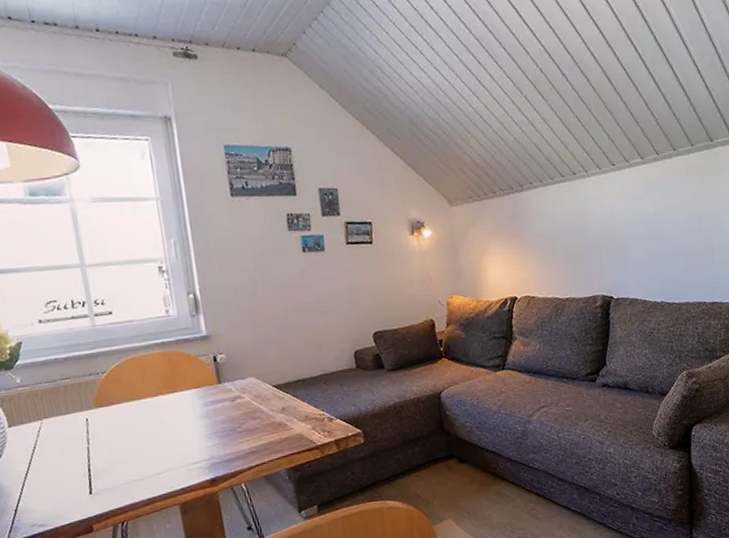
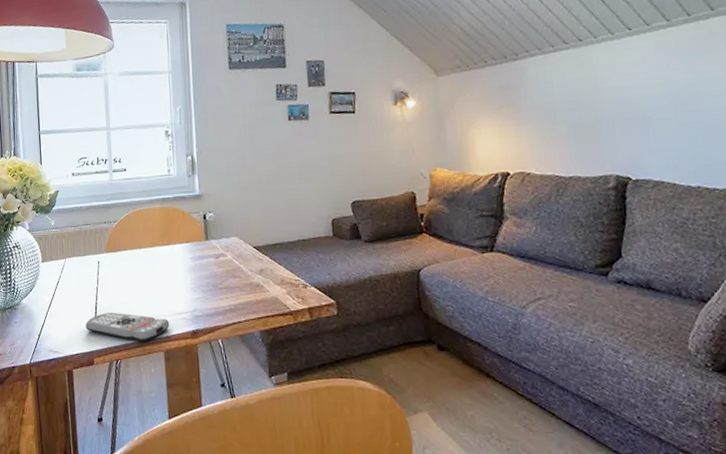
remote control: none [77,470,184,499] -> present [85,312,170,341]

